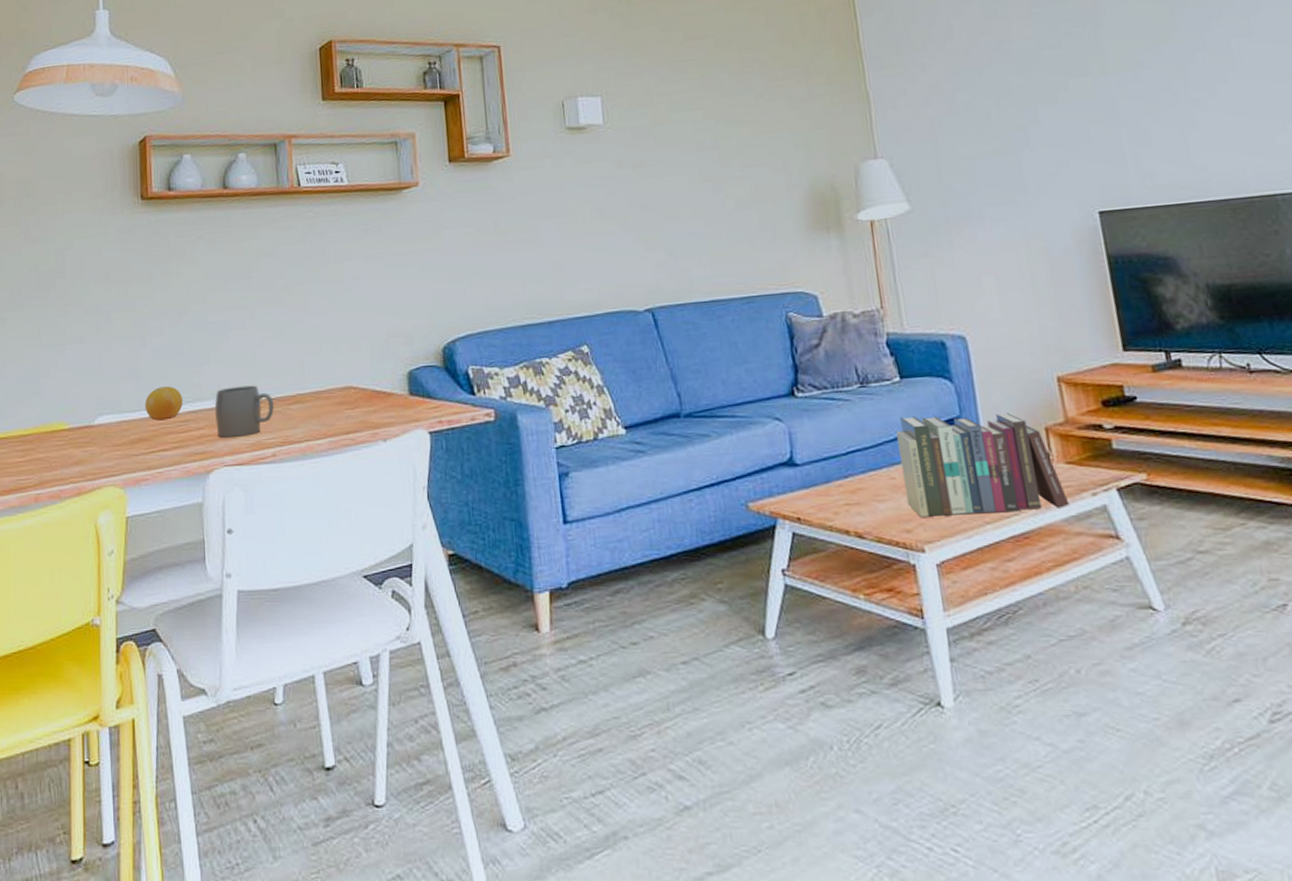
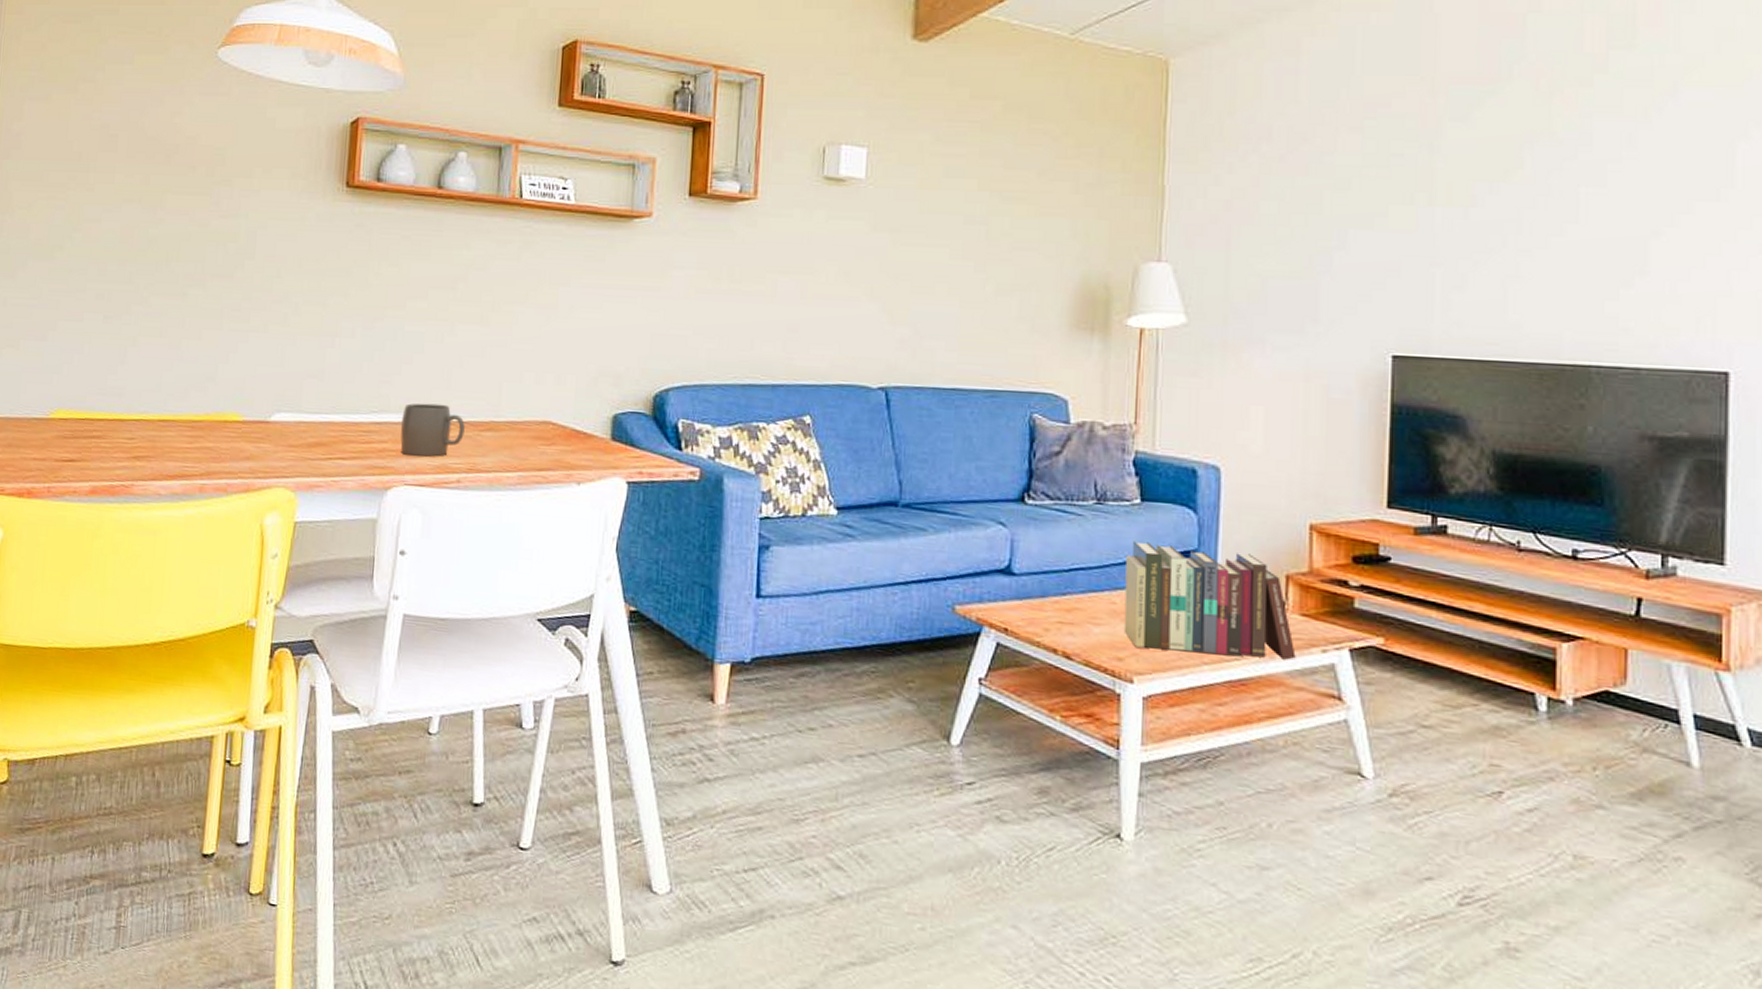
fruit: present [145,386,183,421] -> none [326,392,369,428]

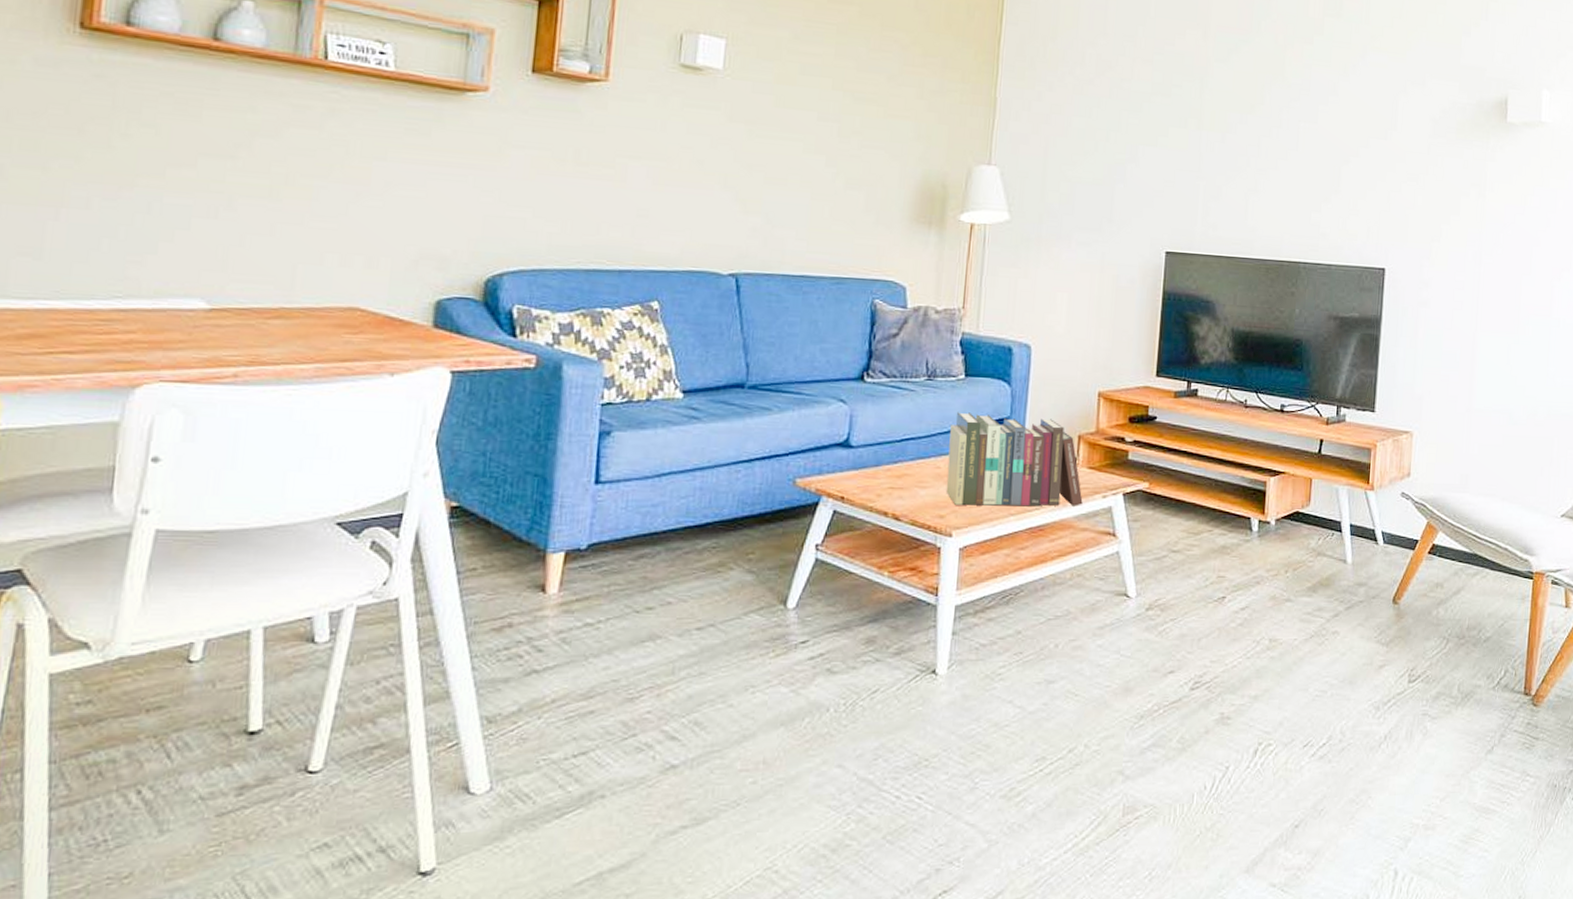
mug: present [400,403,465,458] -> none [154,287,246,350]

